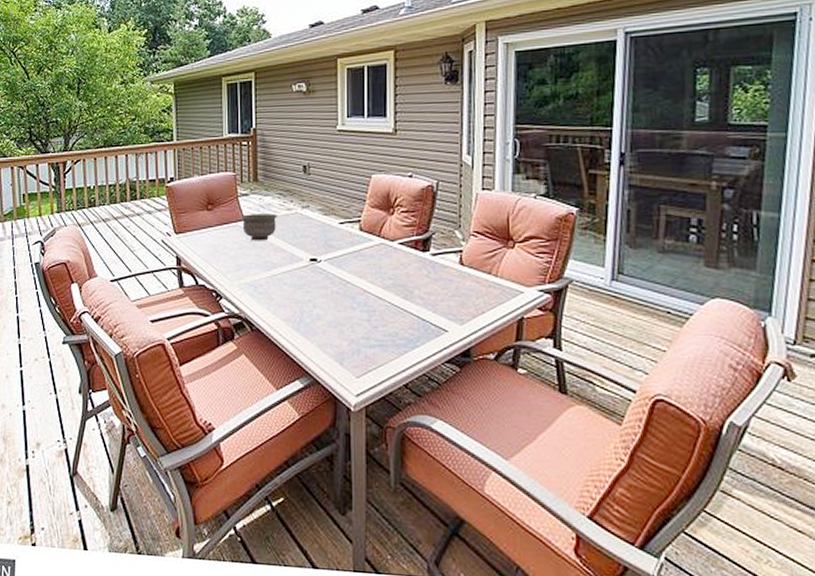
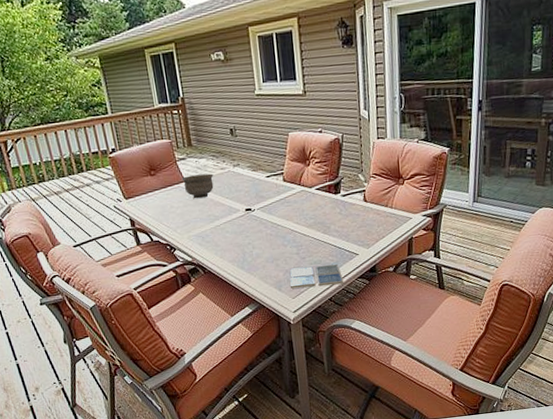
drink coaster: none [354,338,426,368] -> present [289,265,344,289]

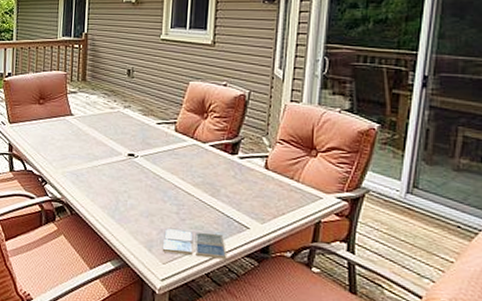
bowl: present [181,173,214,199] -> none [68,110,102,135]

